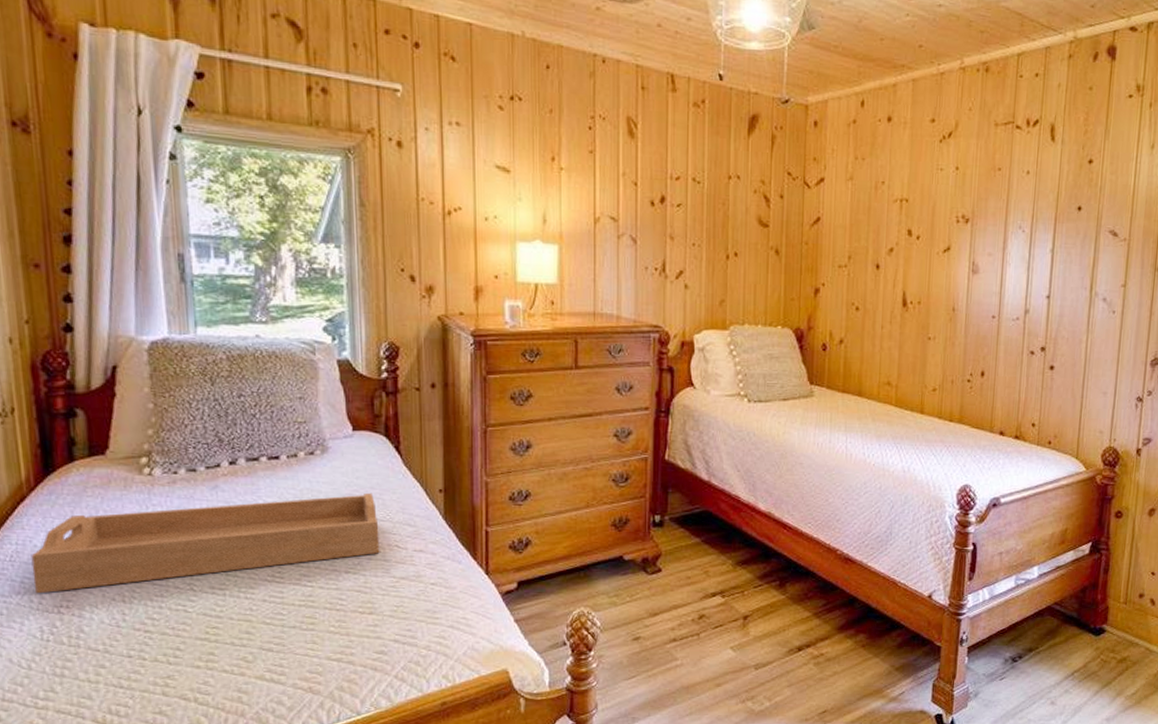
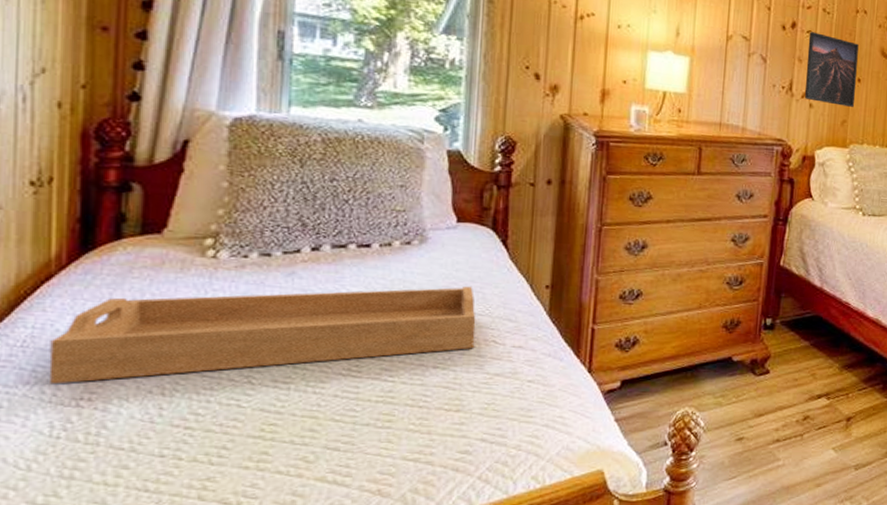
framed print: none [678,205,733,285] -> present [804,32,859,107]

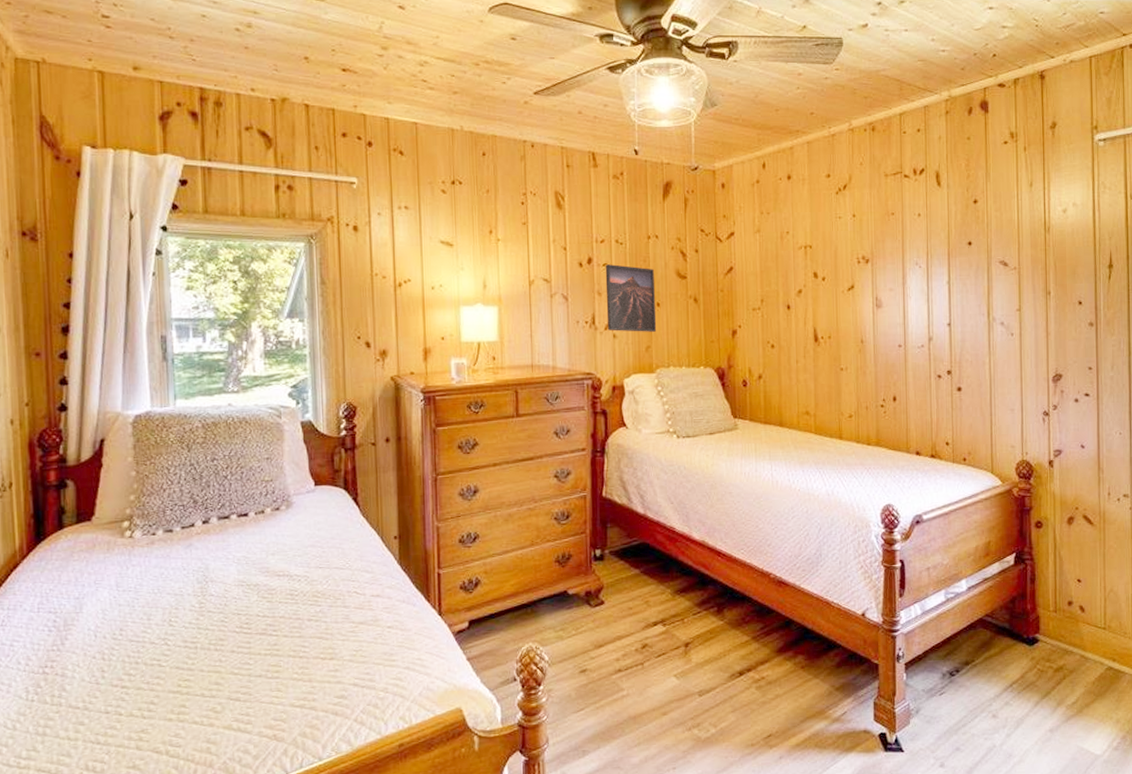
serving tray: present [49,286,476,385] -> none [20,543,340,656]

